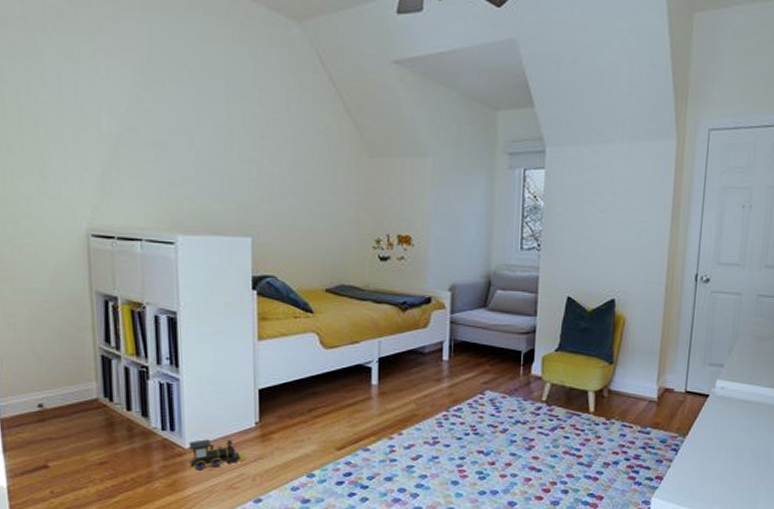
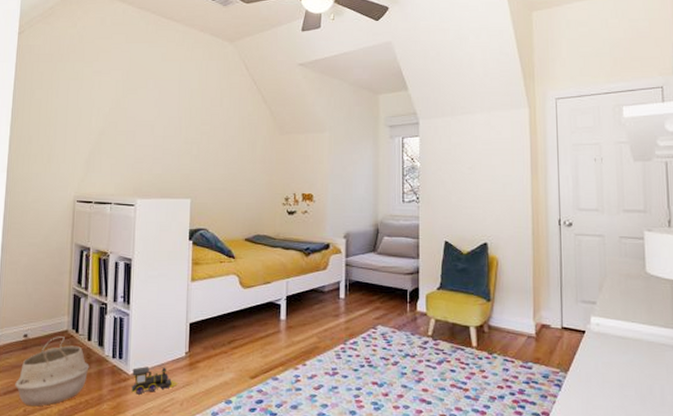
woven basket: none [34,406,132,487] -> present [15,336,89,407]

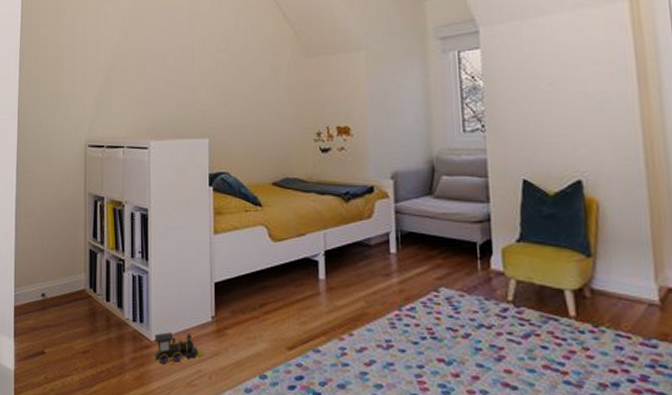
woven basket: present [15,336,89,407] -> none [35,296,109,374]

